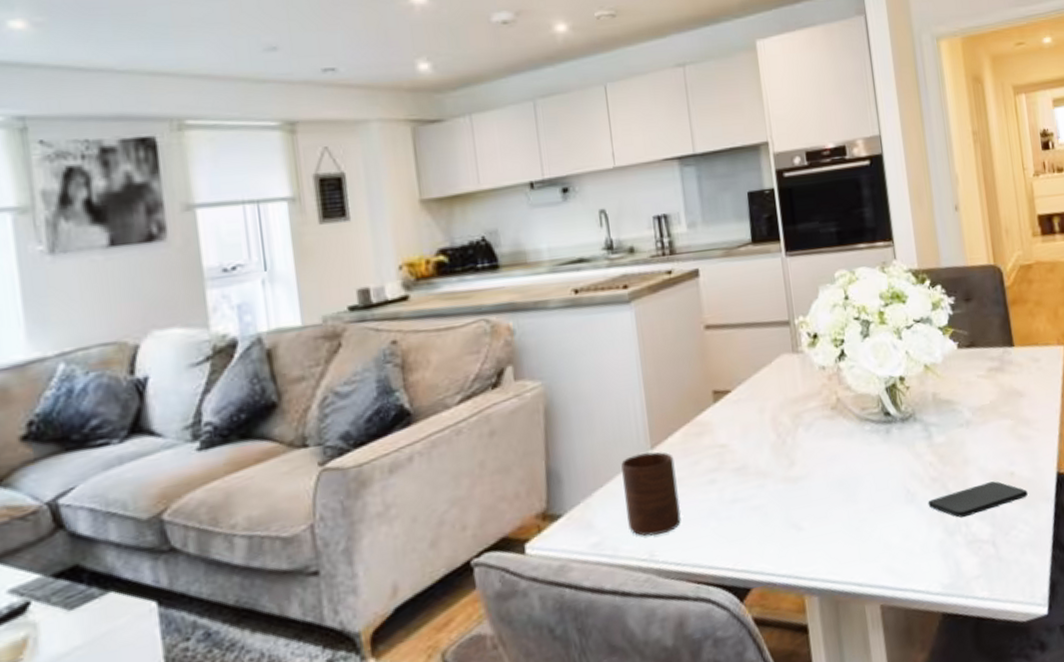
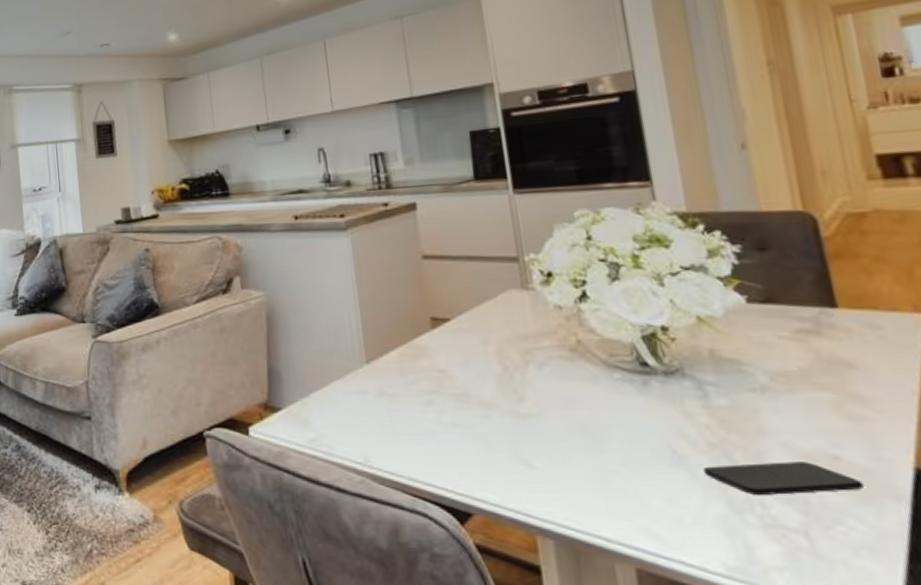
cup: present [621,452,682,536] -> none [337,365,397,442]

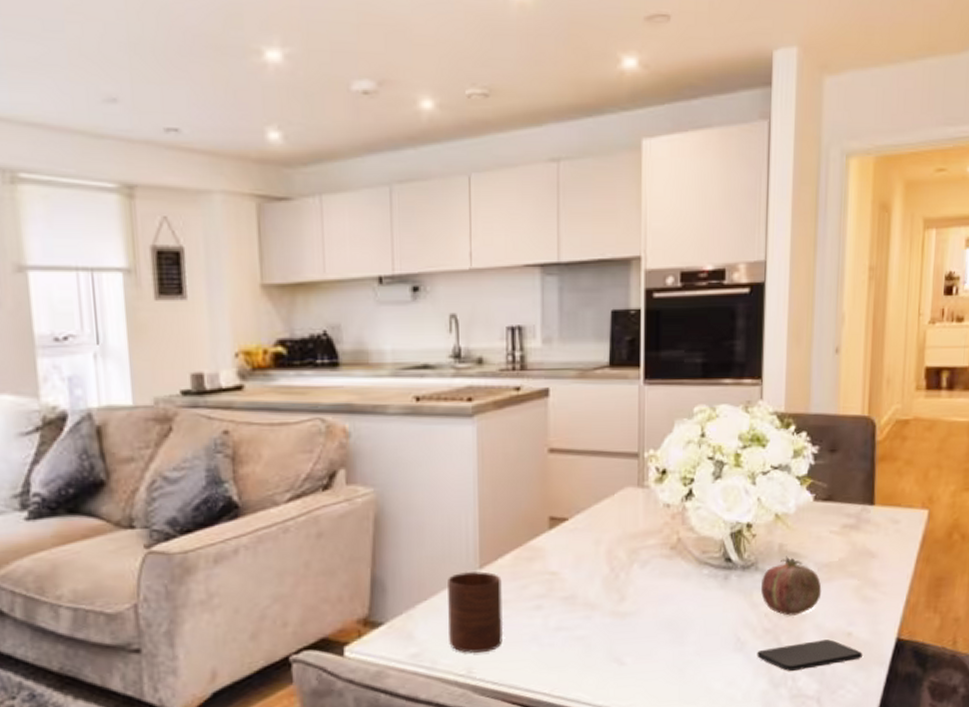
cup: none [337,365,397,442] -> present [448,571,504,653]
fruit: none [693,362,783,430] -> present [761,556,822,616]

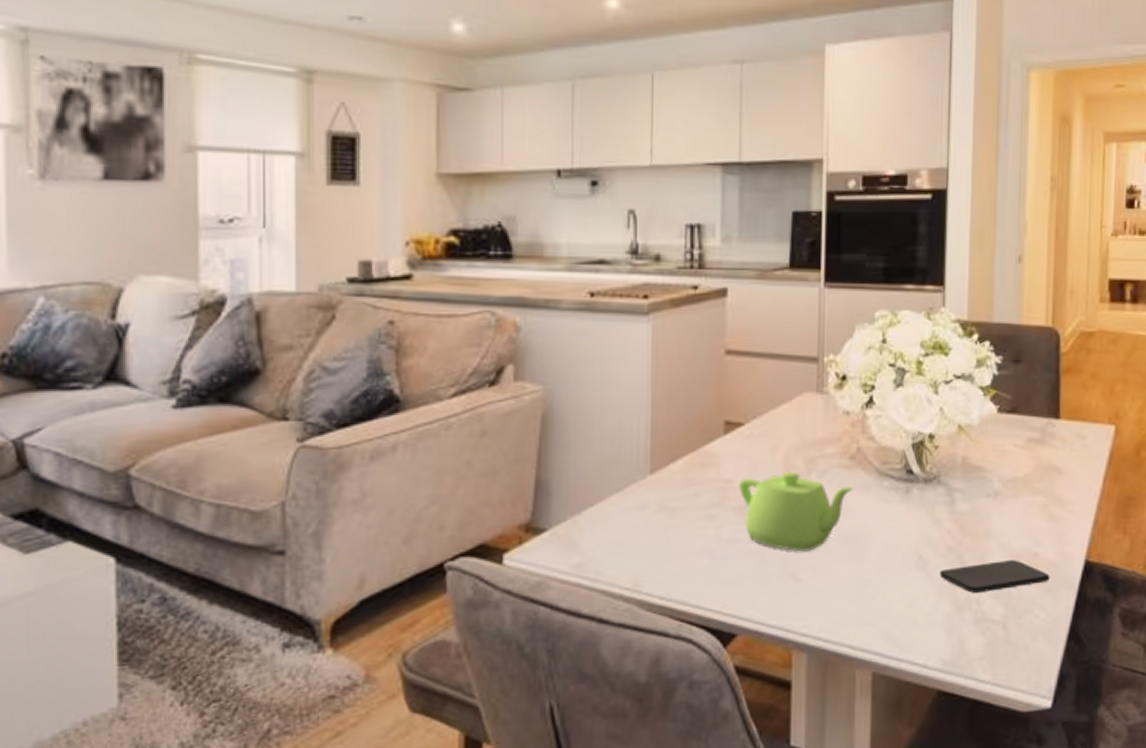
cup: present [448,571,504,653] -> none [615,476,674,565]
teapot: none [564,563,675,638] -> present [739,472,854,552]
fruit: present [761,556,822,616] -> none [944,470,1007,534]

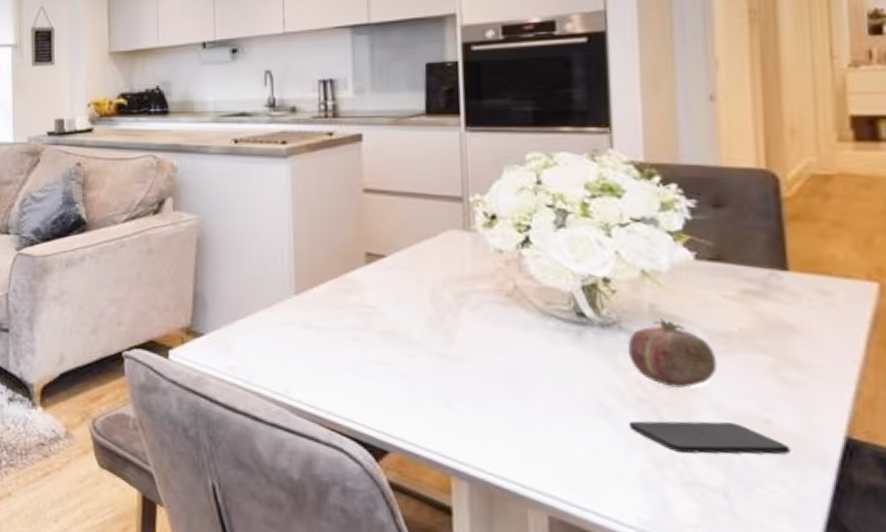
teapot: present [739,472,854,552] -> none [383,303,513,383]
fruit: none [944,470,1007,534] -> present [628,318,718,388]

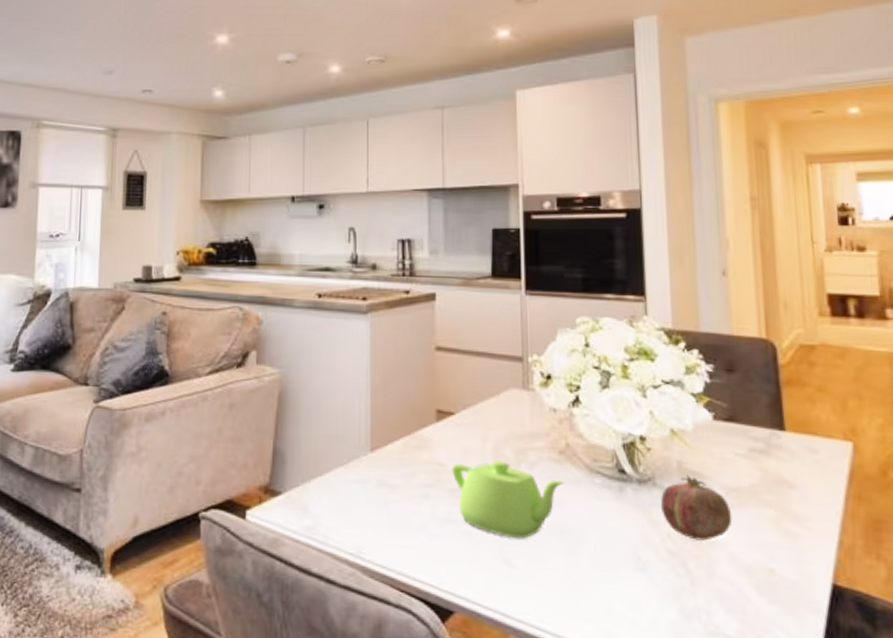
teapot: none [383,303,513,383] -> present [452,461,565,539]
smartphone: present [628,421,791,455] -> none [662,572,791,604]

